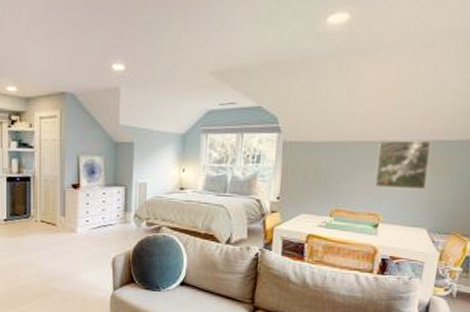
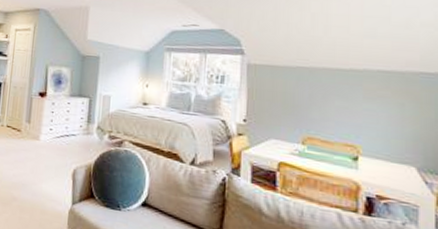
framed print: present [375,140,431,190] -> none [349,69,409,123]

